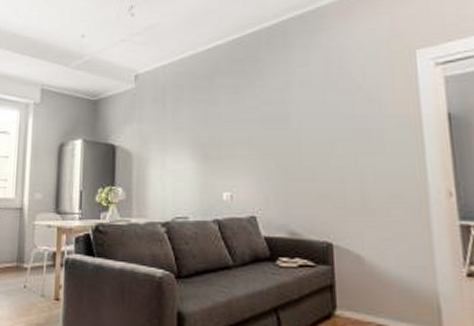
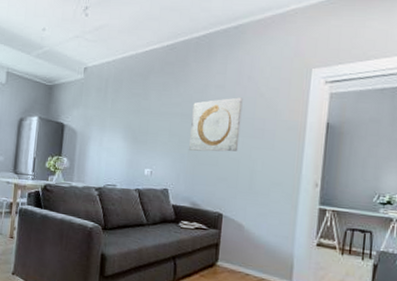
wall art: none [274,92,340,164] -> present [188,97,243,152]

